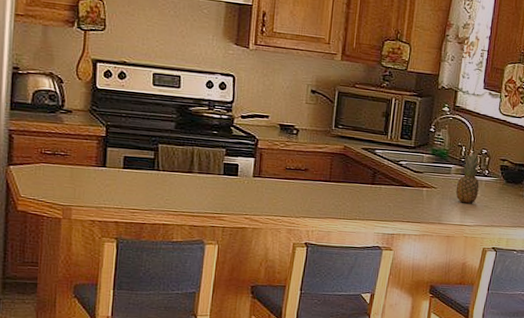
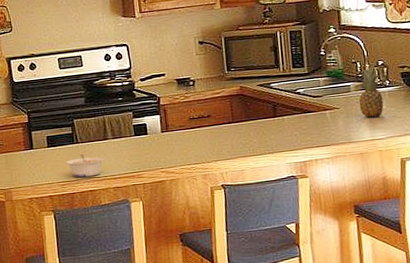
legume: none [141,182,185,209] -> present [66,153,104,178]

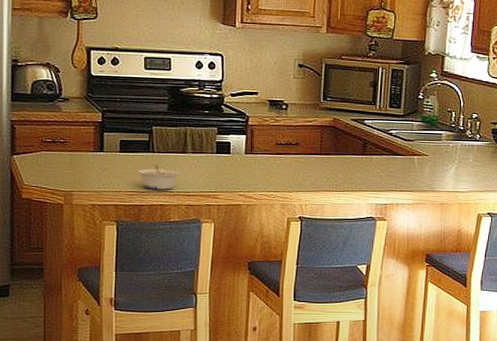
fruit: present [358,66,384,118] -> none [447,118,471,170]

